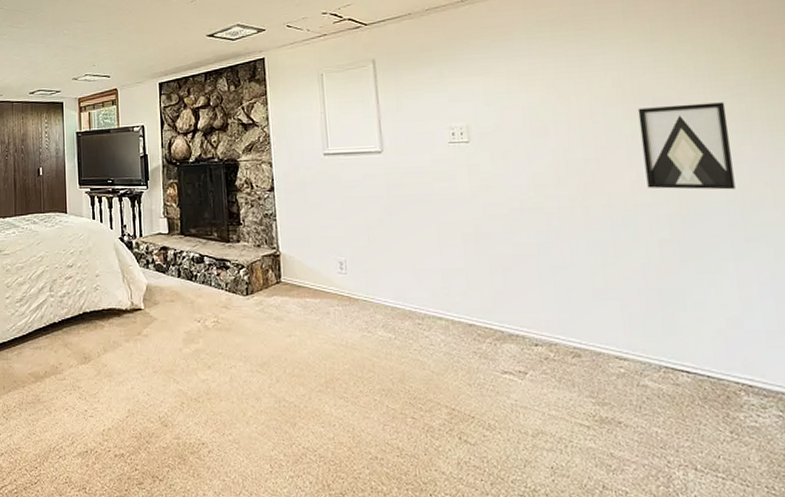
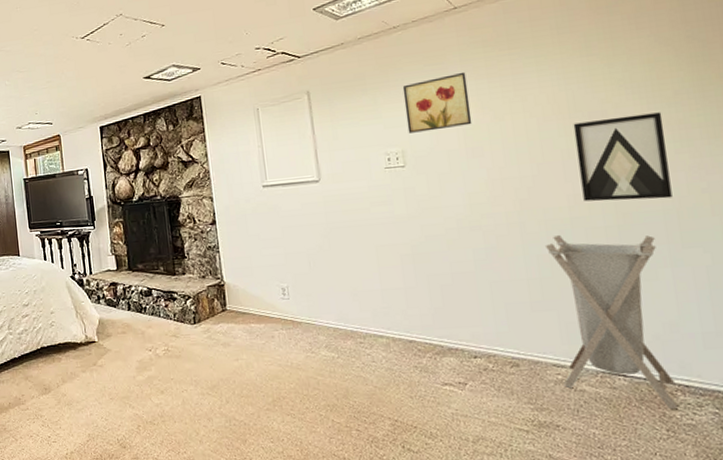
wall art: none [468,49,538,109] -> present [402,71,472,133]
laundry hamper: none [608,220,741,409] -> present [544,234,678,409]

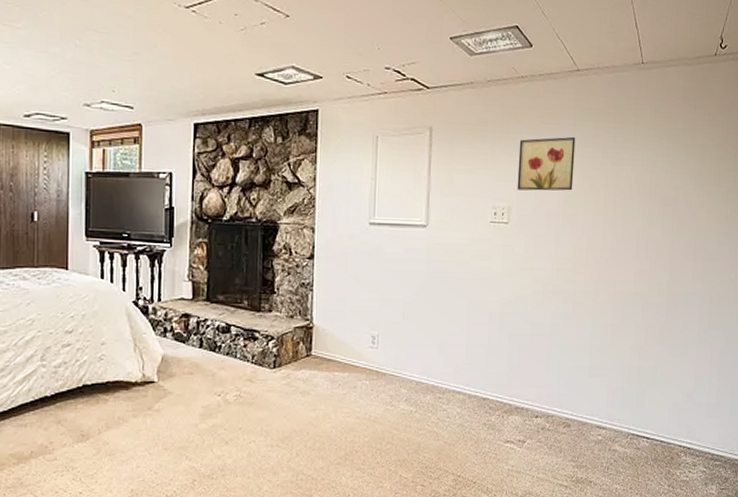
laundry hamper: present [544,234,678,409] -> none [601,306,691,467]
wall art: present [573,112,673,202] -> none [646,204,716,284]

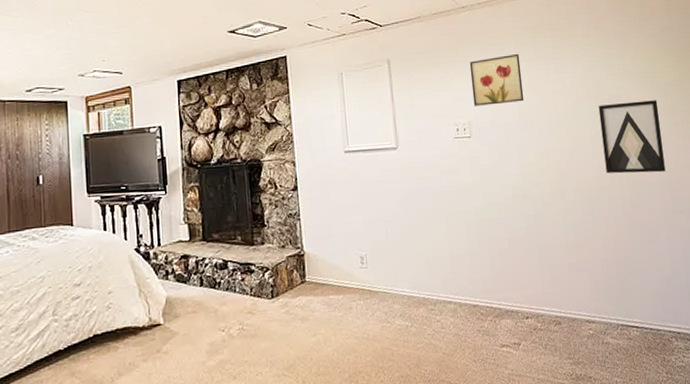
wall art: none [646,204,716,284] -> present [598,100,666,174]

